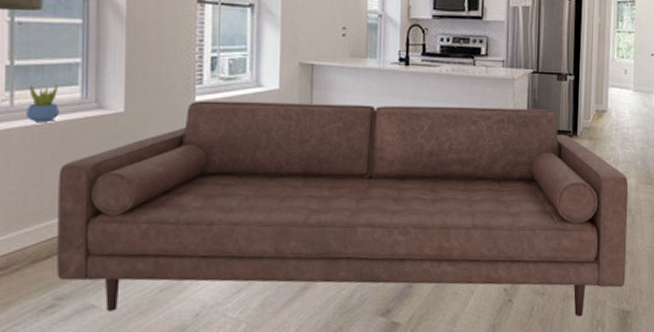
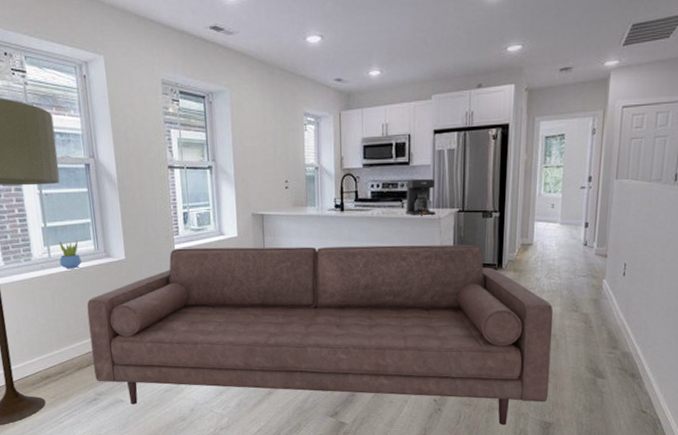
coffee maker: none [477,34,509,76] -> present [406,178,435,216]

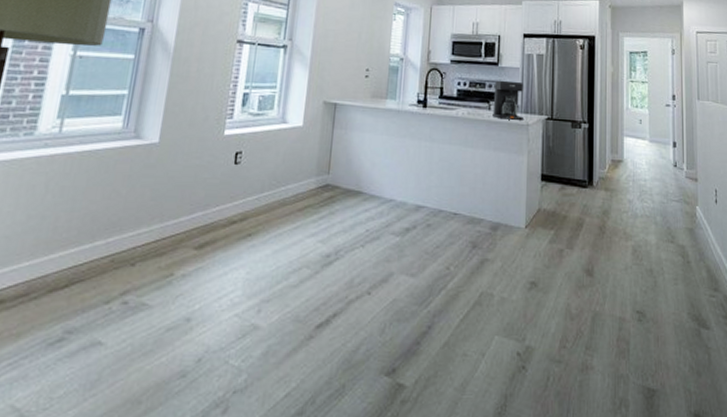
succulent plant: present [59,240,81,268] -> none [71,113,103,149]
sofa: present [87,244,554,426] -> none [71,134,650,393]

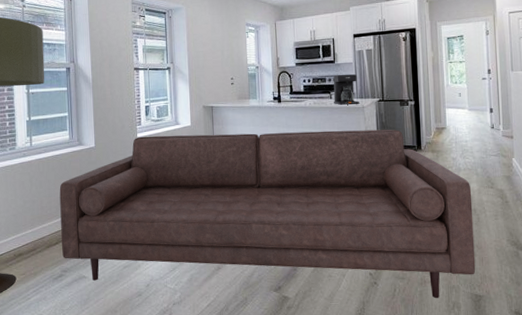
sofa: none [71,134,650,393] -> present [59,129,476,299]

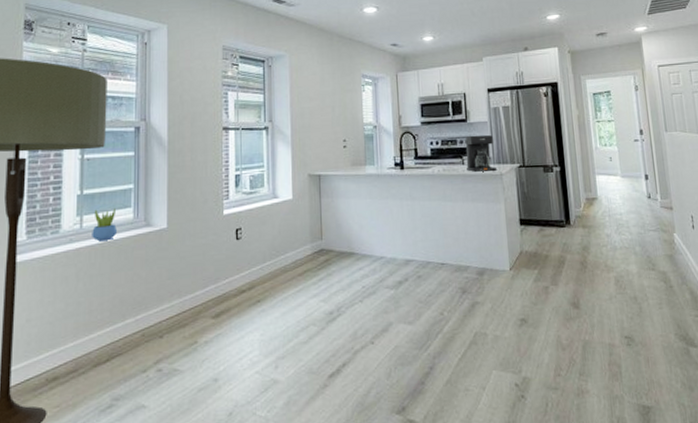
succulent plant: none [39,131,57,155] -> present [92,208,117,241]
sofa: present [59,129,476,299] -> none [115,200,642,414]

